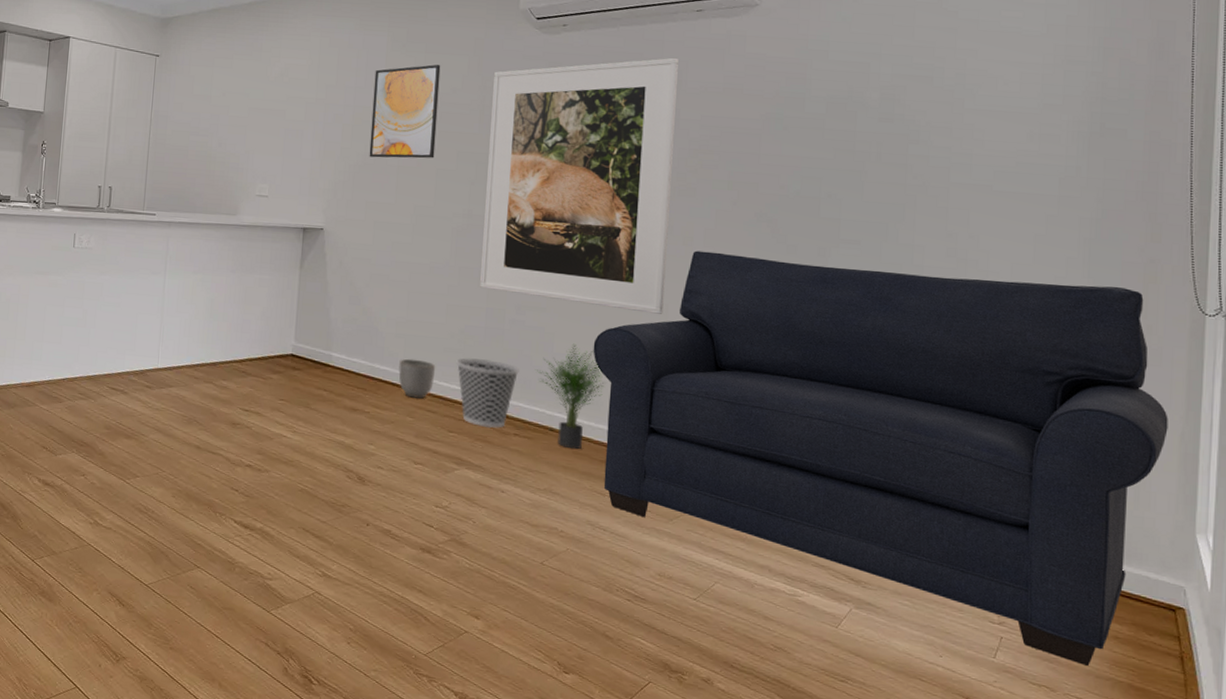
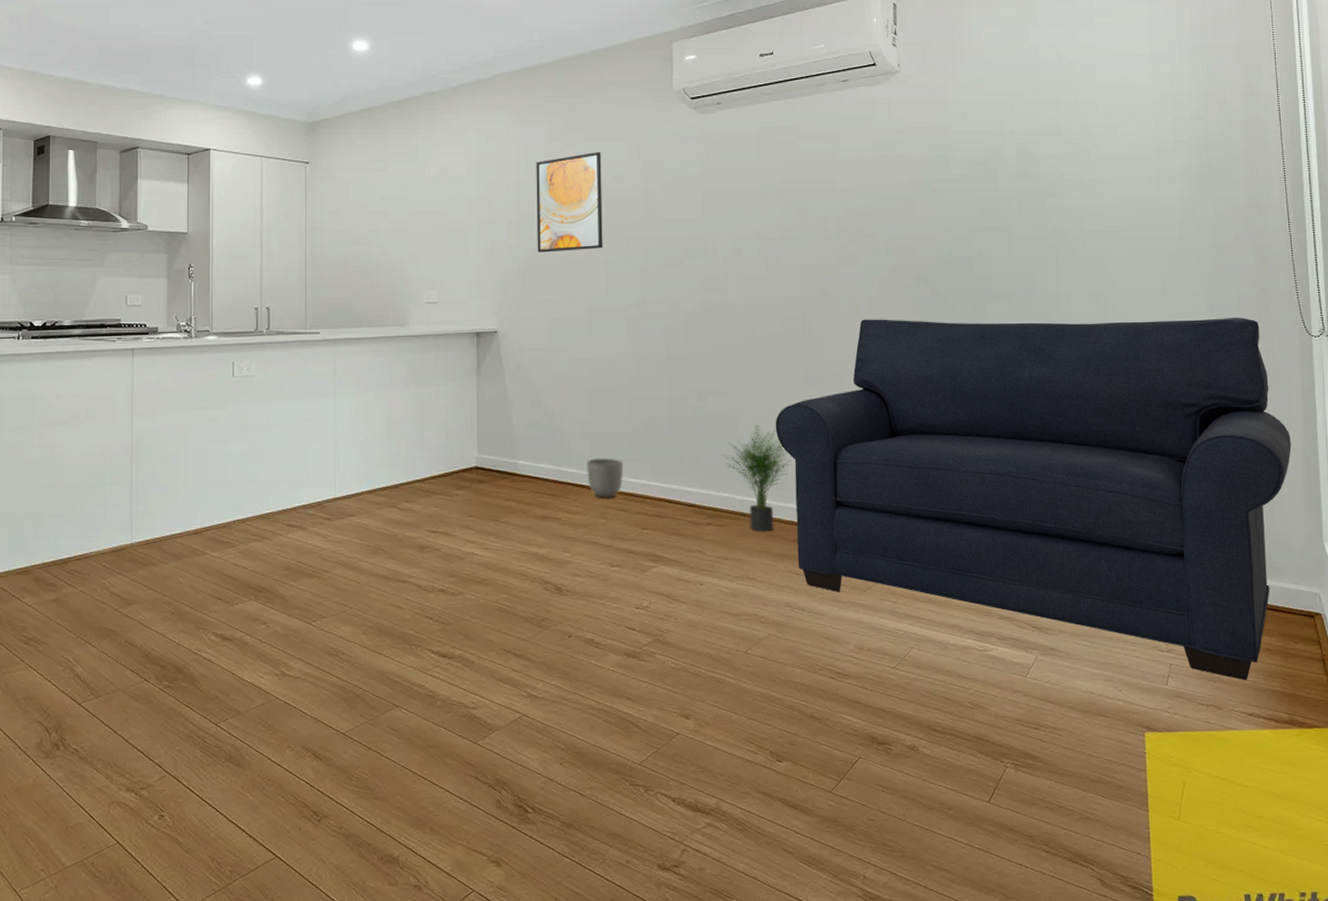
wastebasket: present [456,358,519,429] -> none [643,450,706,521]
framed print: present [480,57,678,314] -> none [655,129,838,386]

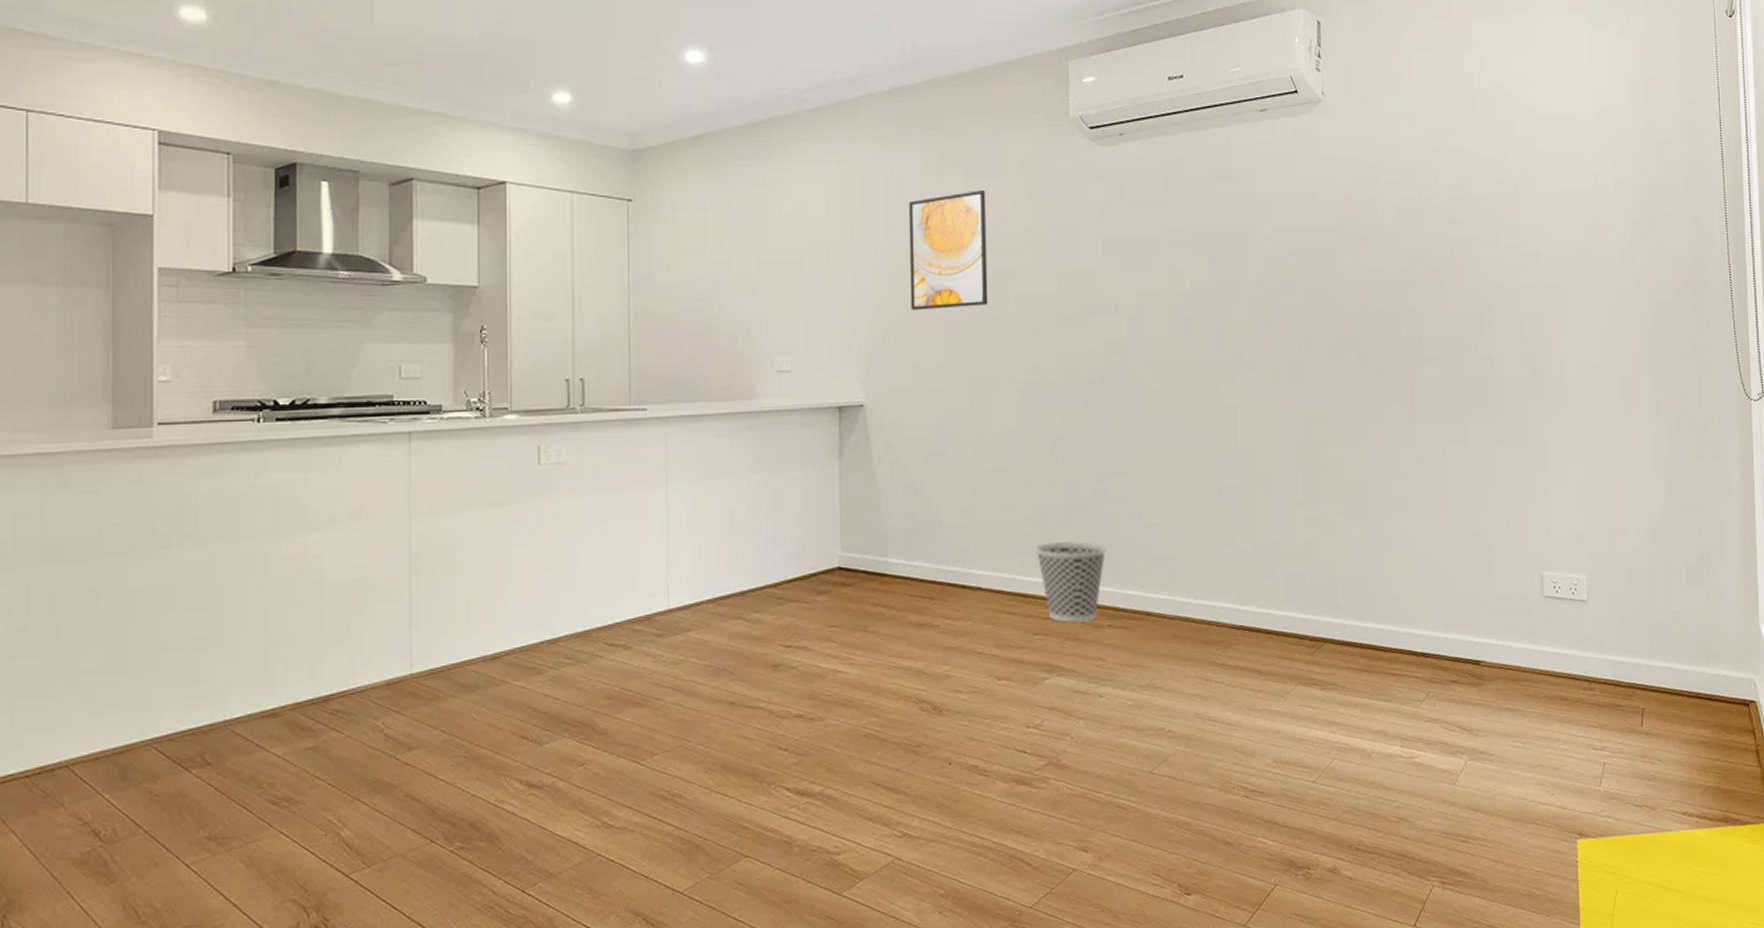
planter: present [587,458,624,498] -> none [969,552,1013,600]
wastebasket: none [643,450,706,521] -> present [1035,541,1107,624]
potted plant: present [721,424,790,532] -> none [1123,509,1200,633]
sofa: present [775,317,1291,681] -> none [1184,379,1729,778]

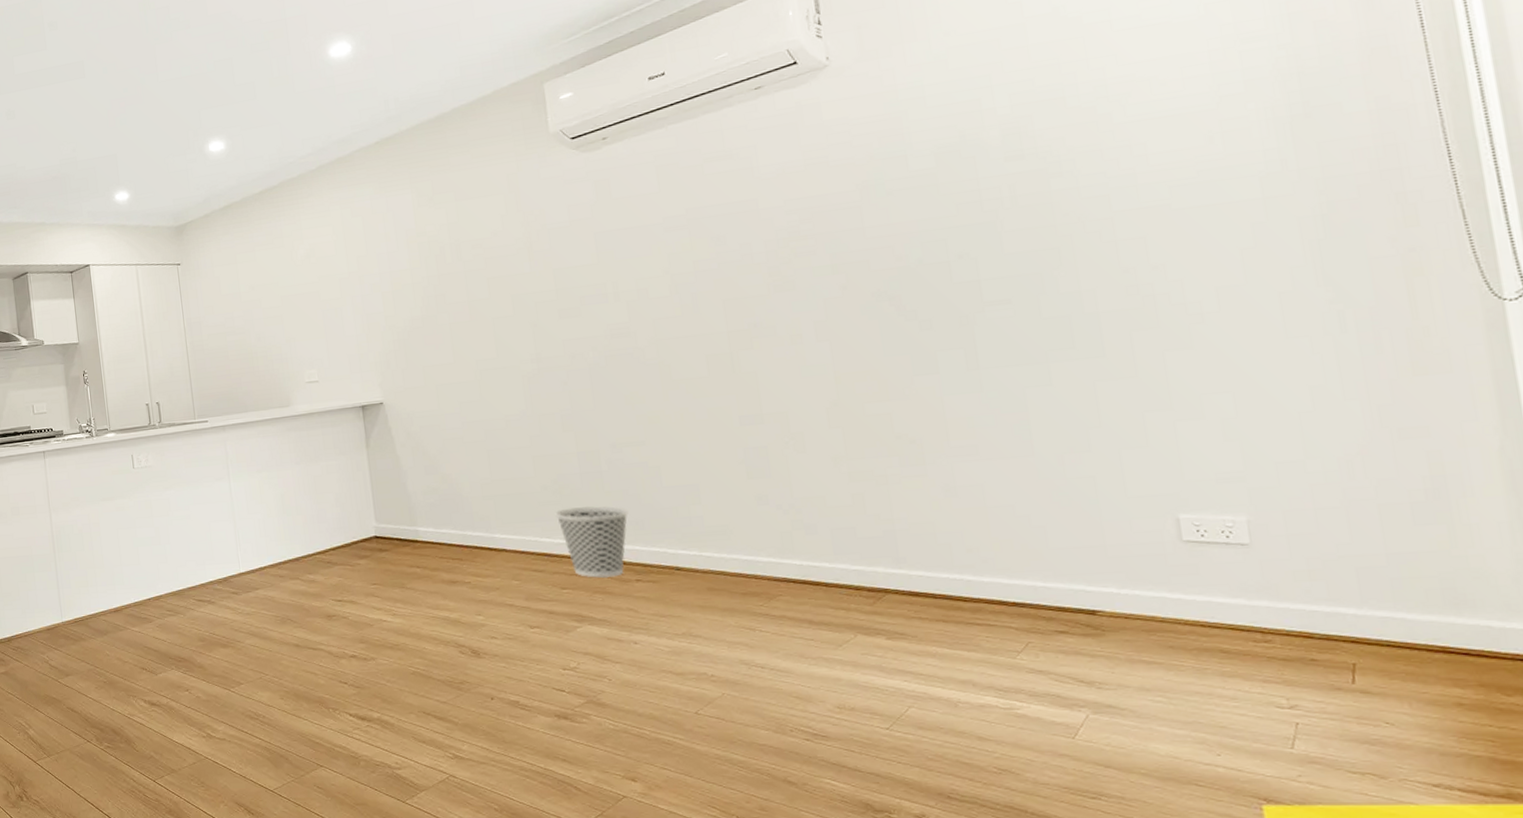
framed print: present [908,190,988,311] -> none [405,210,488,321]

